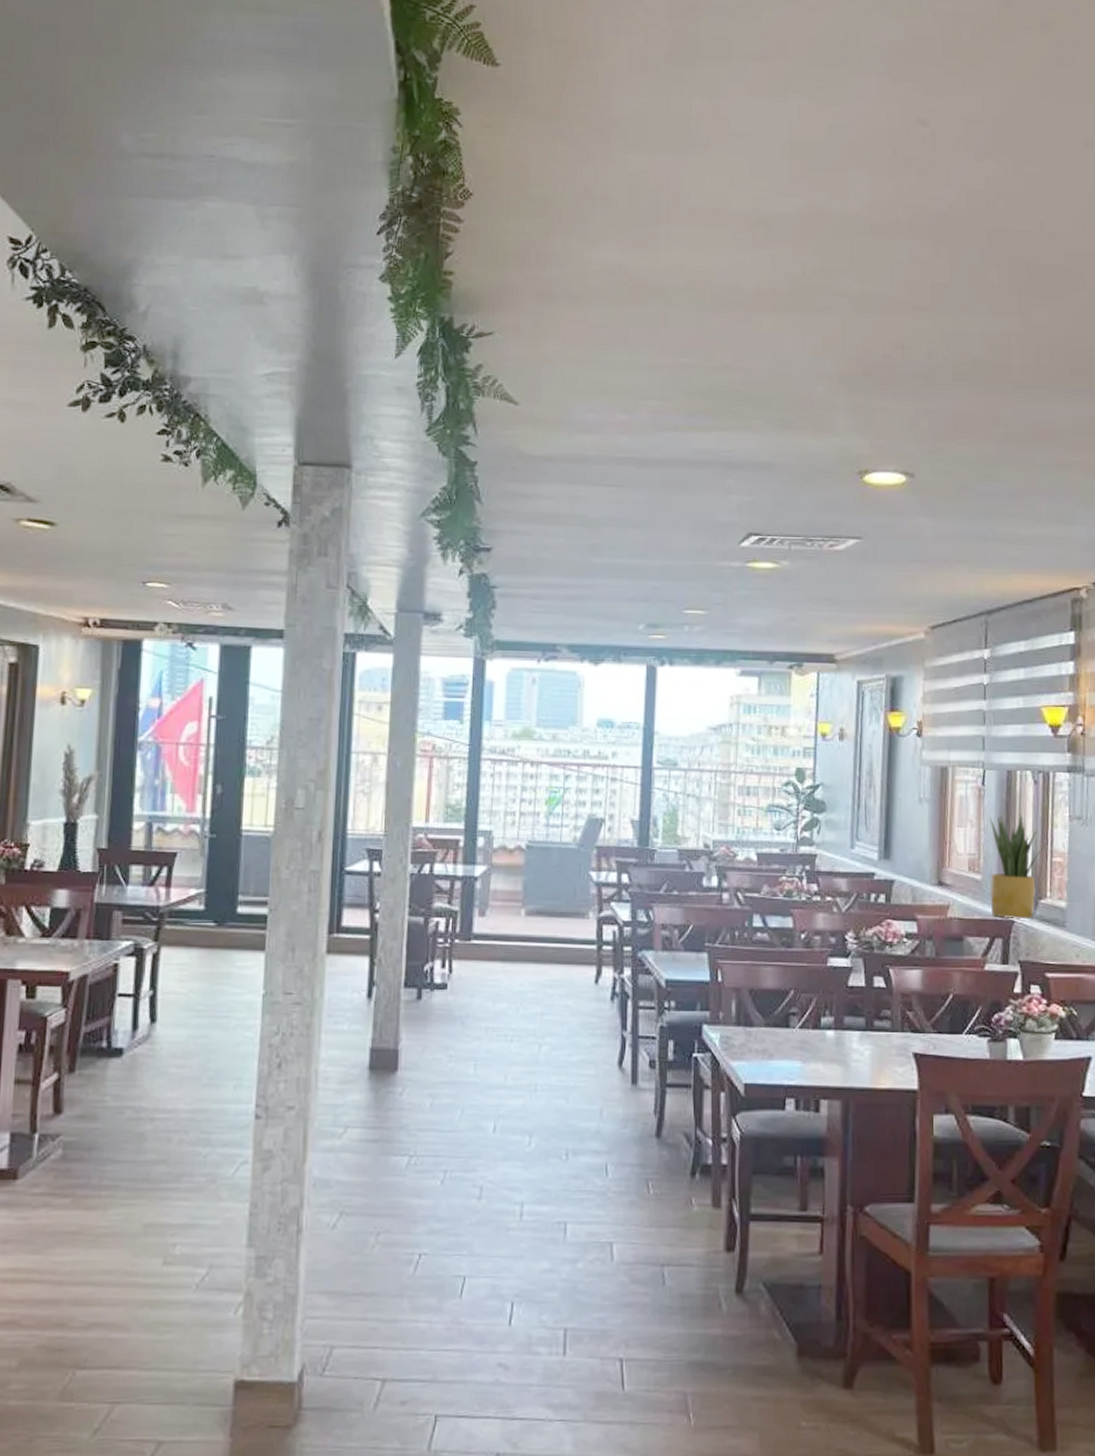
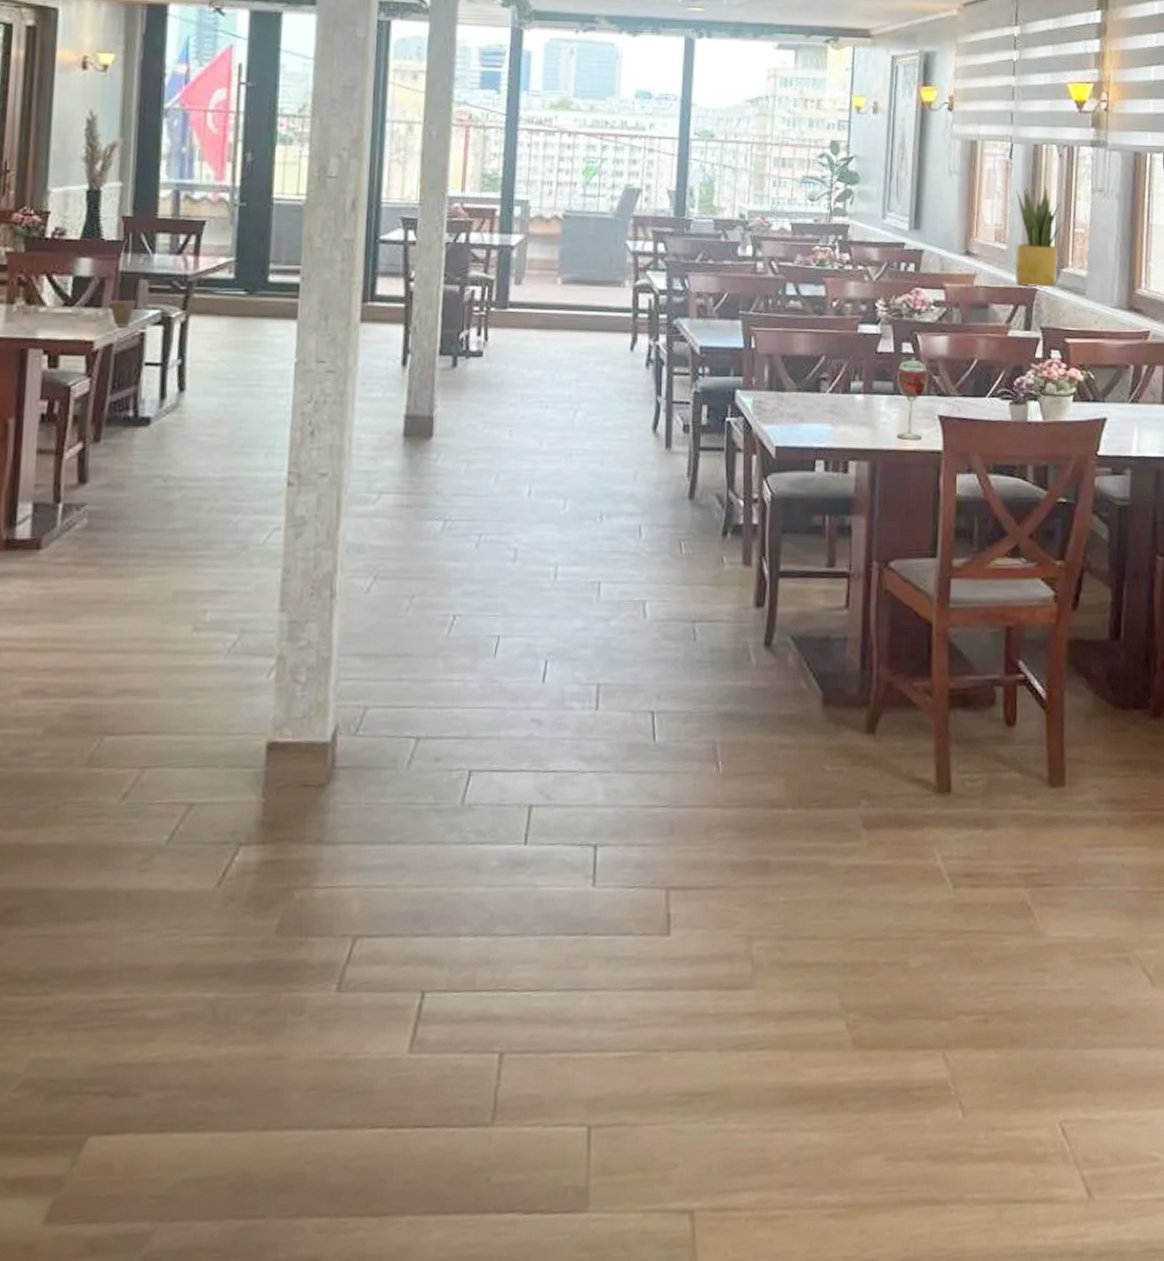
cup: none [84,932,110,958] -> present [109,300,136,327]
wineglass: none [869,992,901,1078] -> present [896,357,928,440]

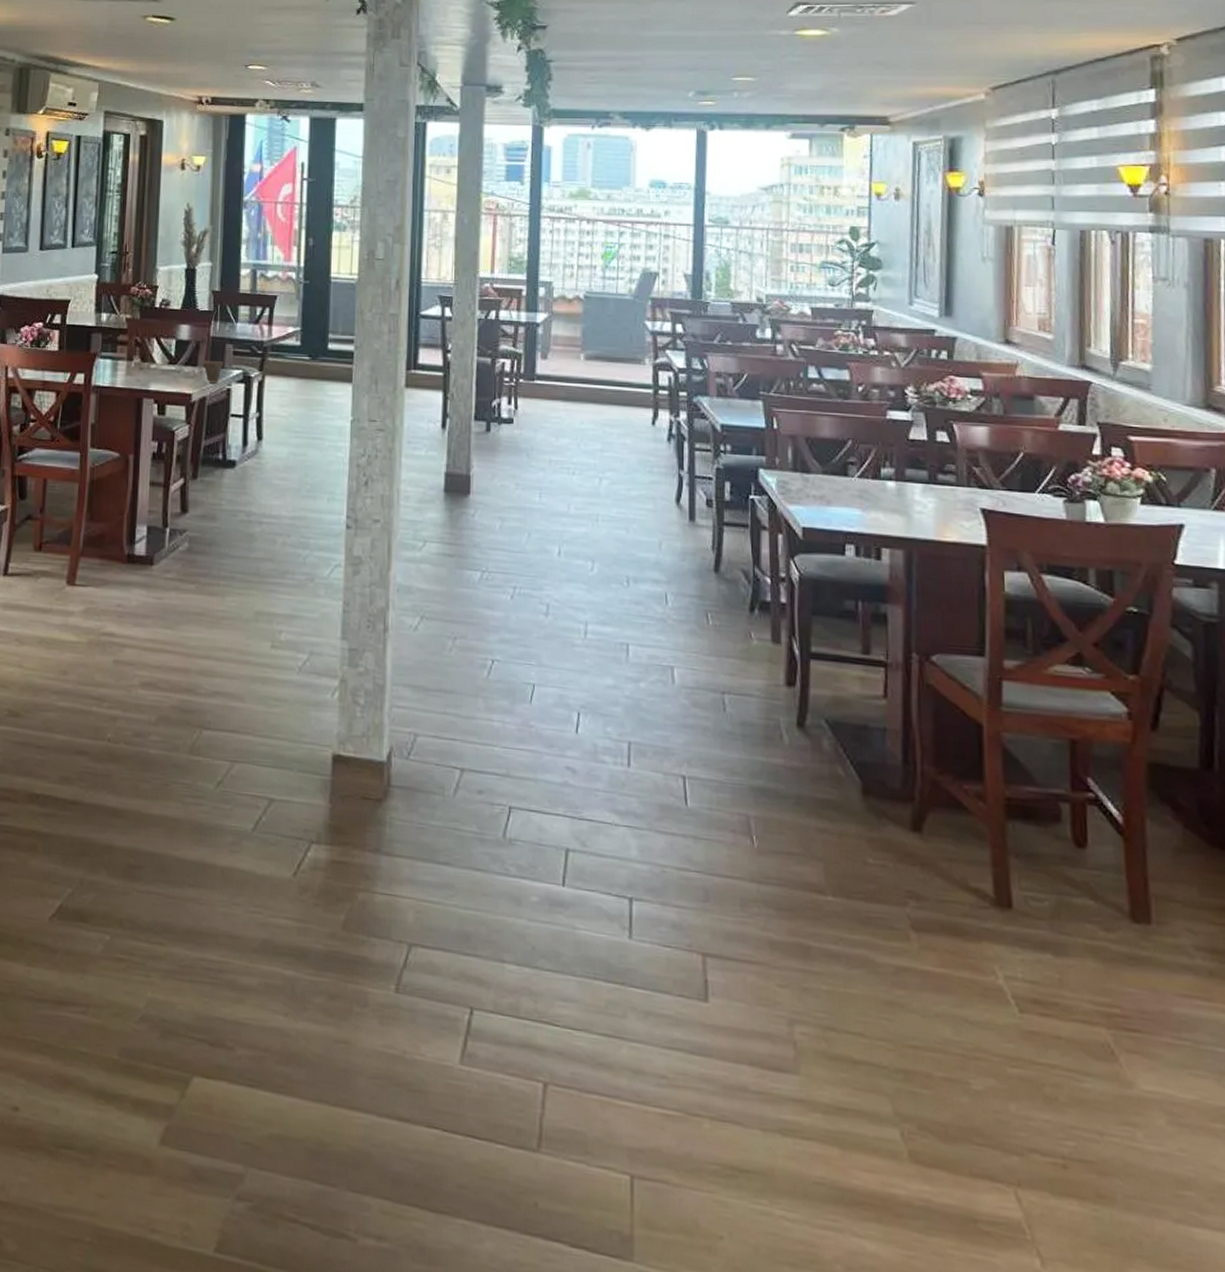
wineglass: present [896,357,928,440] -> none [932,446,967,532]
planter: present [1015,186,1067,287] -> none [1061,273,1125,380]

